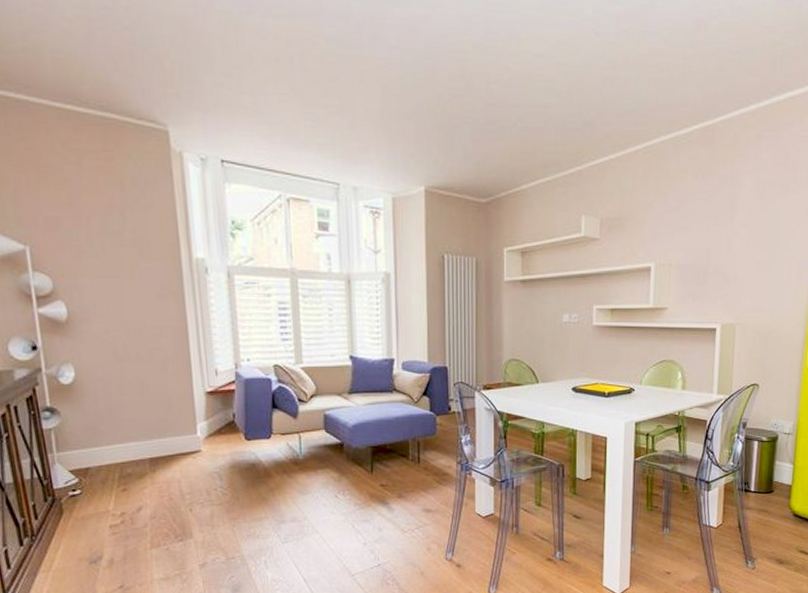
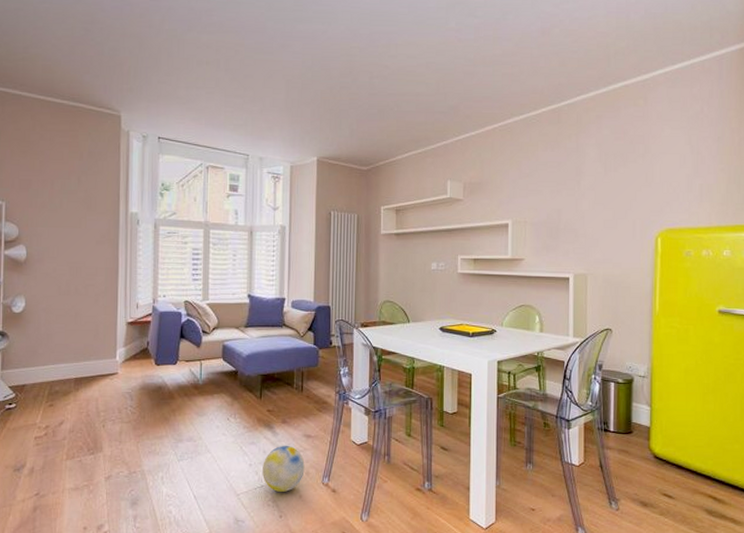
ball: none [379,521,426,570] -> present [262,445,305,492]

